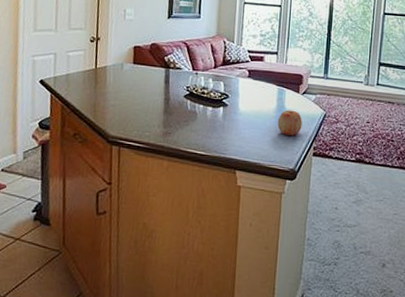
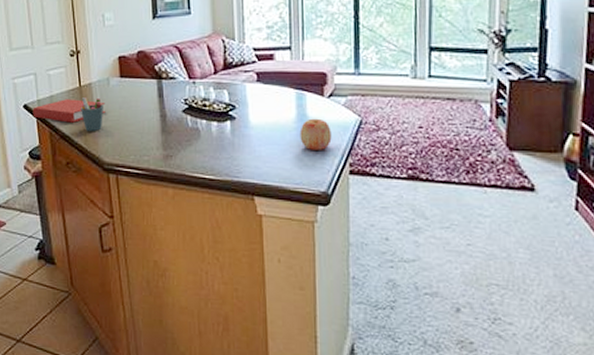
book: none [47,78,118,99] -> present [33,99,106,123]
pen holder: none [93,78,115,108] -> present [81,97,103,131]

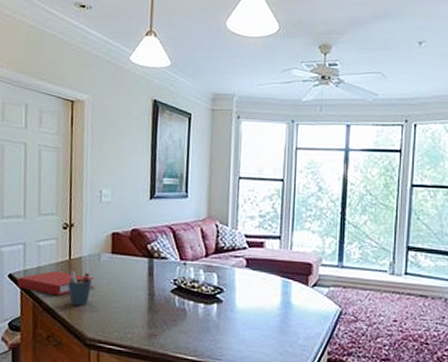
apple: present [299,118,332,150] -> none [282,306,313,337]

